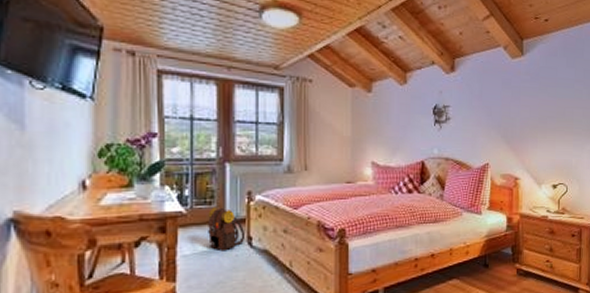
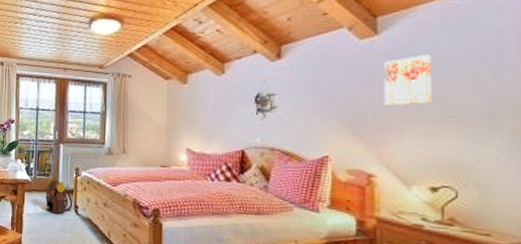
wall art: none [526,76,556,119] -> present [383,55,432,107]

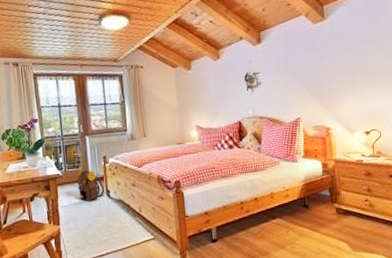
wall art: present [383,55,432,107] -> none [330,33,362,75]

